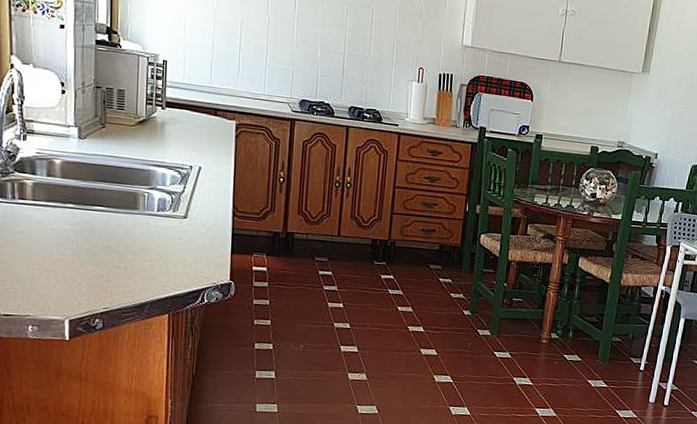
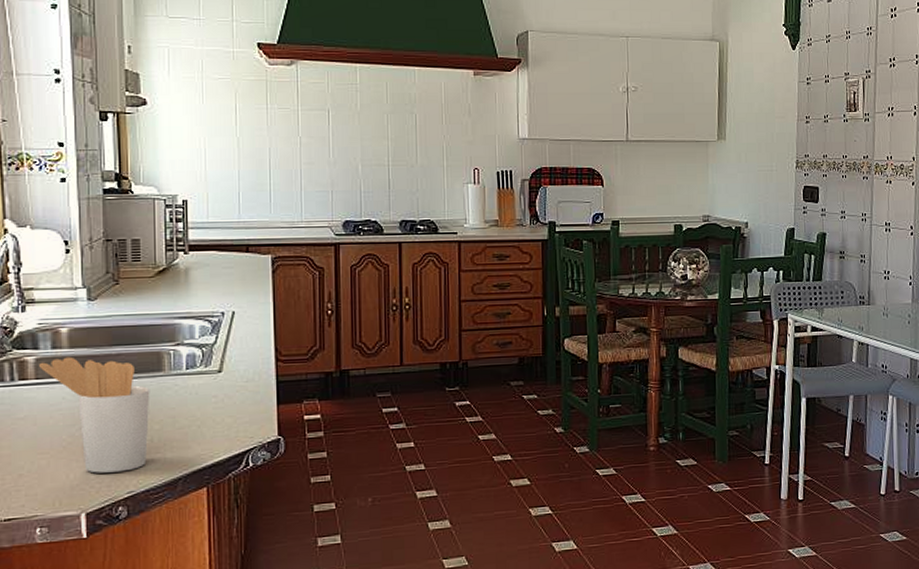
utensil holder: none [36,185,127,291] -> present [39,356,150,473]

